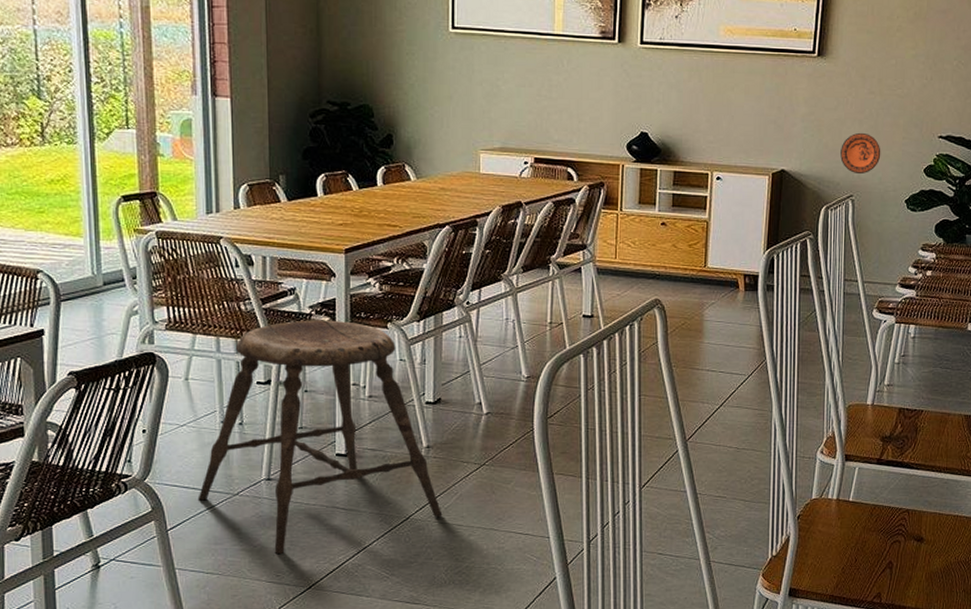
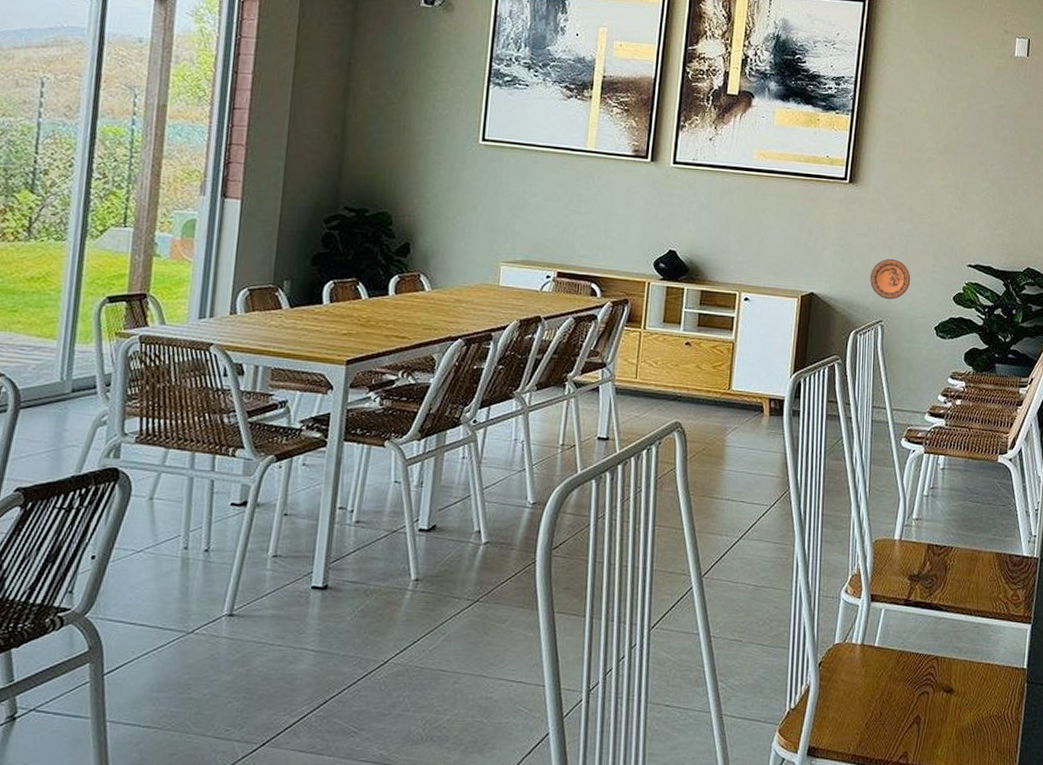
stool: present [197,320,443,553] -> none [145,435,426,703]

